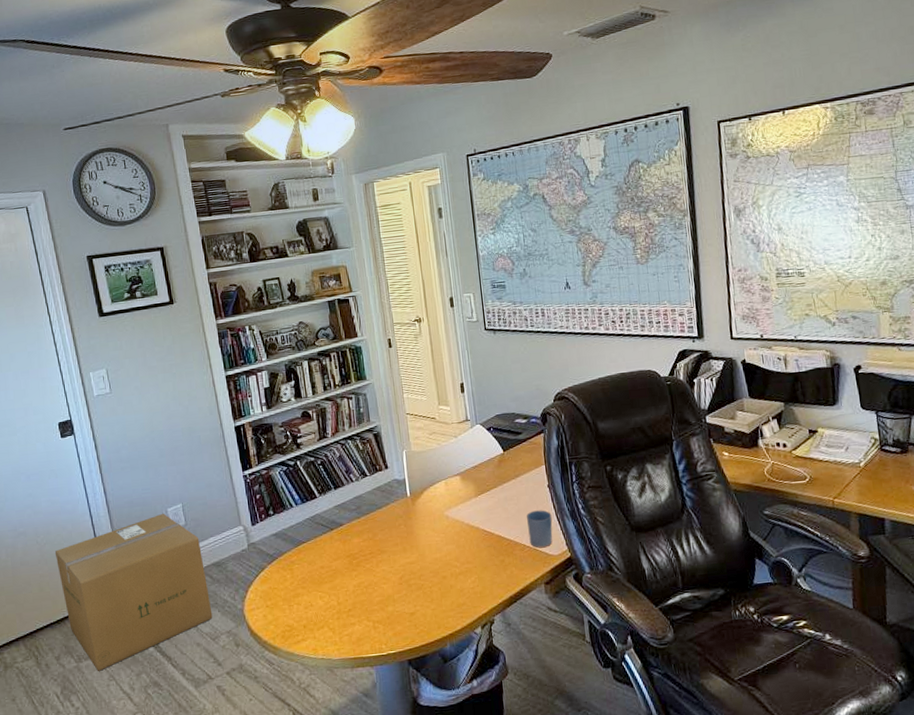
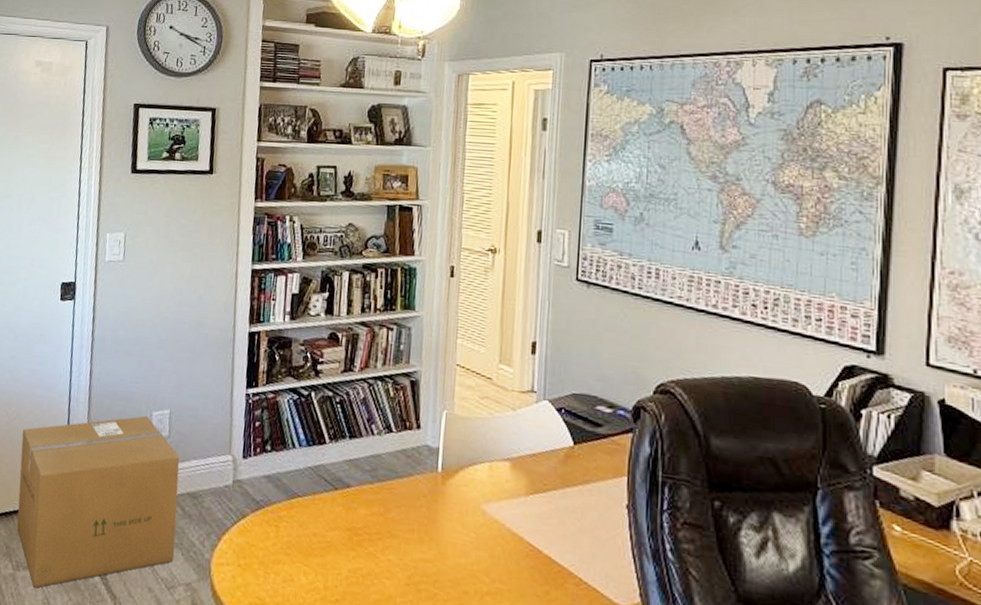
mug: present [527,510,553,548] -> none [589,535,626,592]

